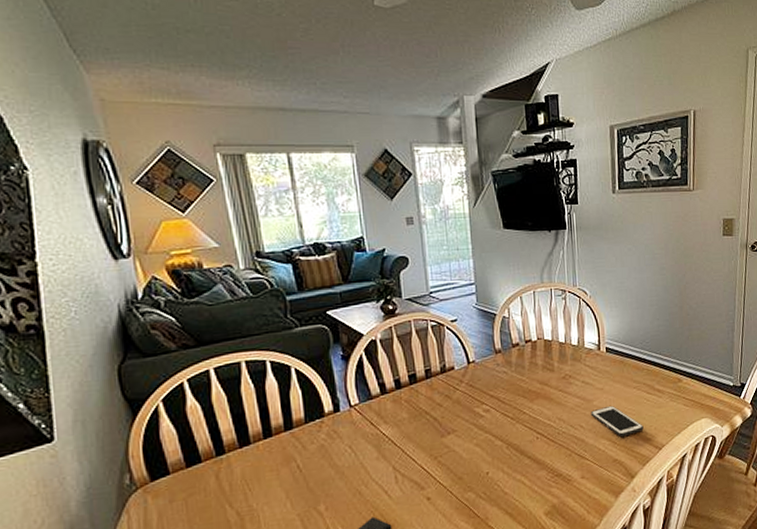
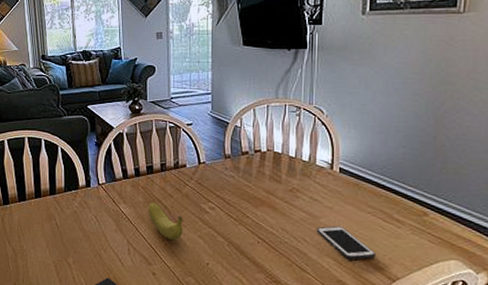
fruit: none [414,416,457,455] -> present [148,203,183,240]

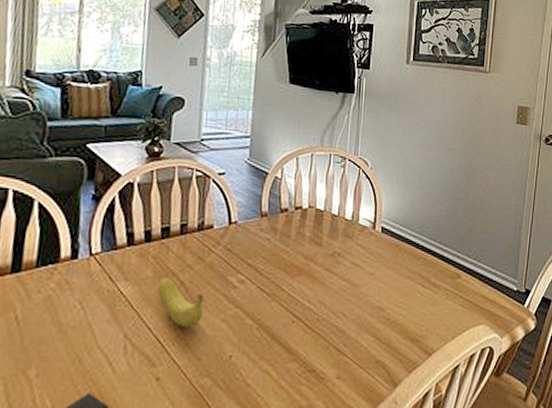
cell phone: present [316,225,376,260] -> none [356,294,414,335]

